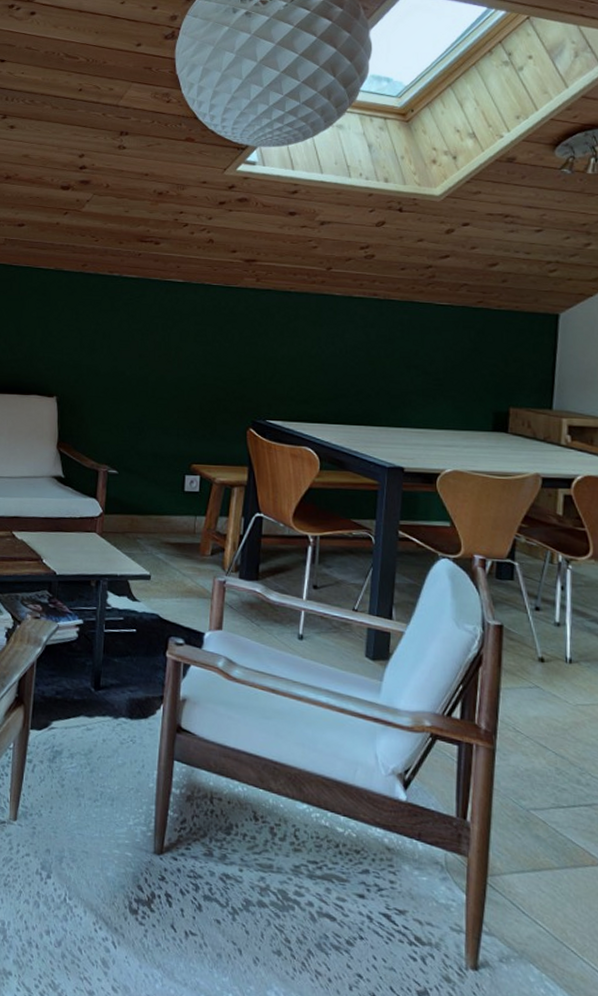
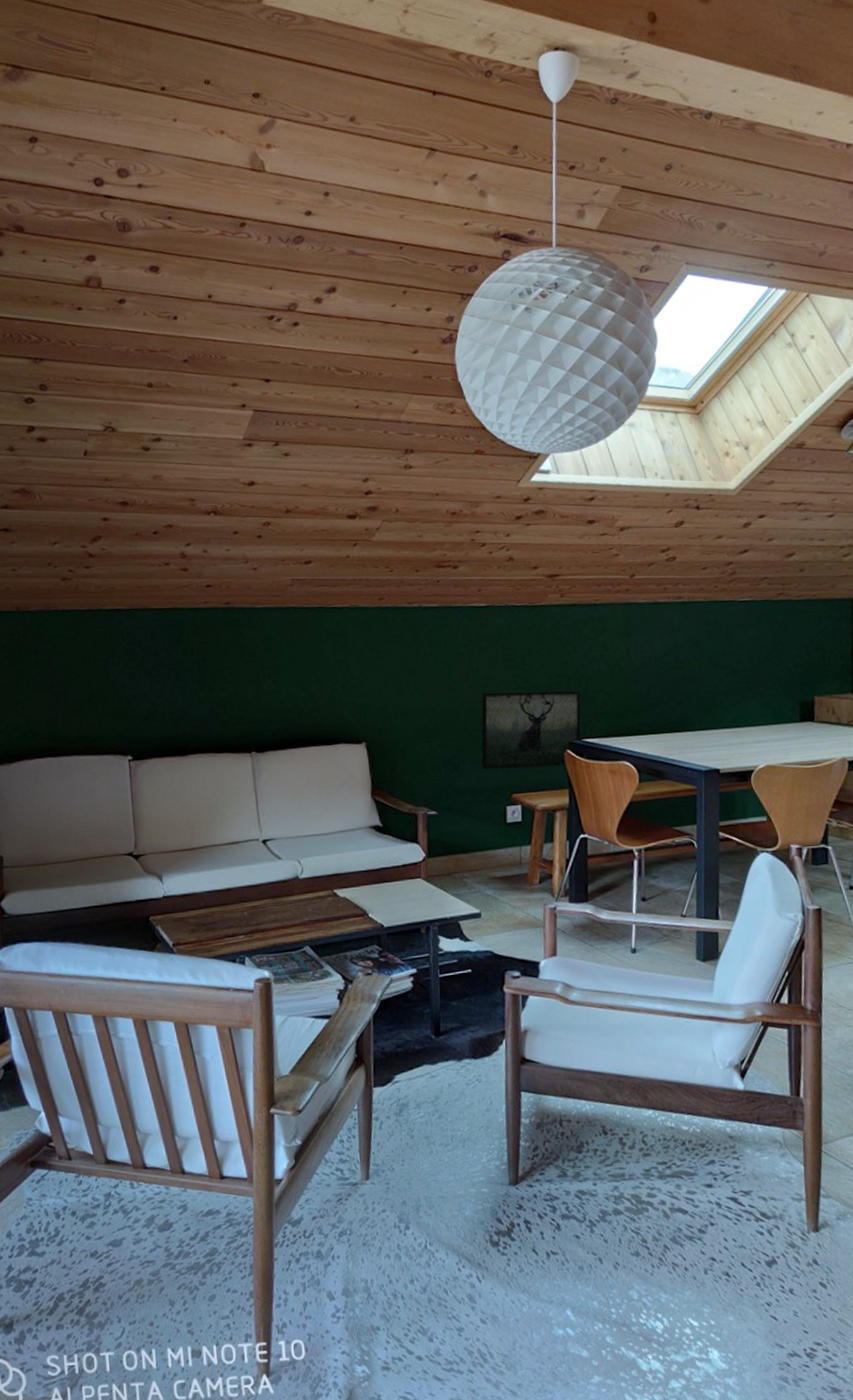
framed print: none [165,363,268,444] -> present [481,690,581,770]

